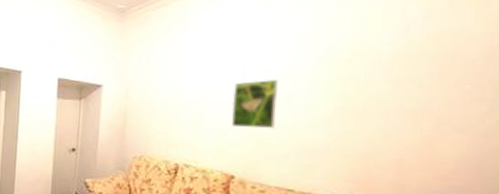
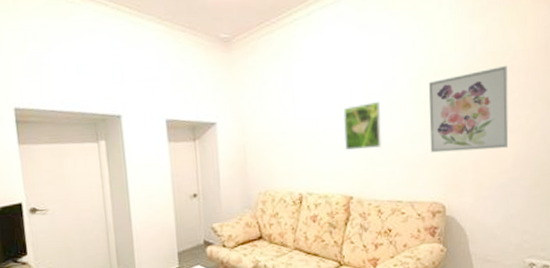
wall art: none [336,51,457,149] -> present [428,65,509,153]

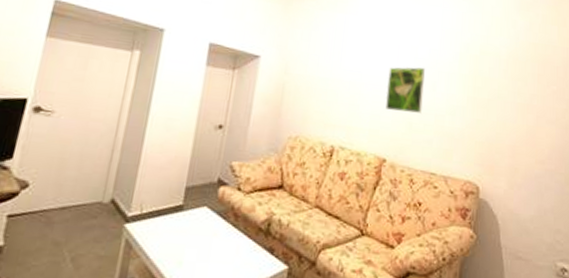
wall art: present [428,65,509,153] -> none [469,58,547,138]

